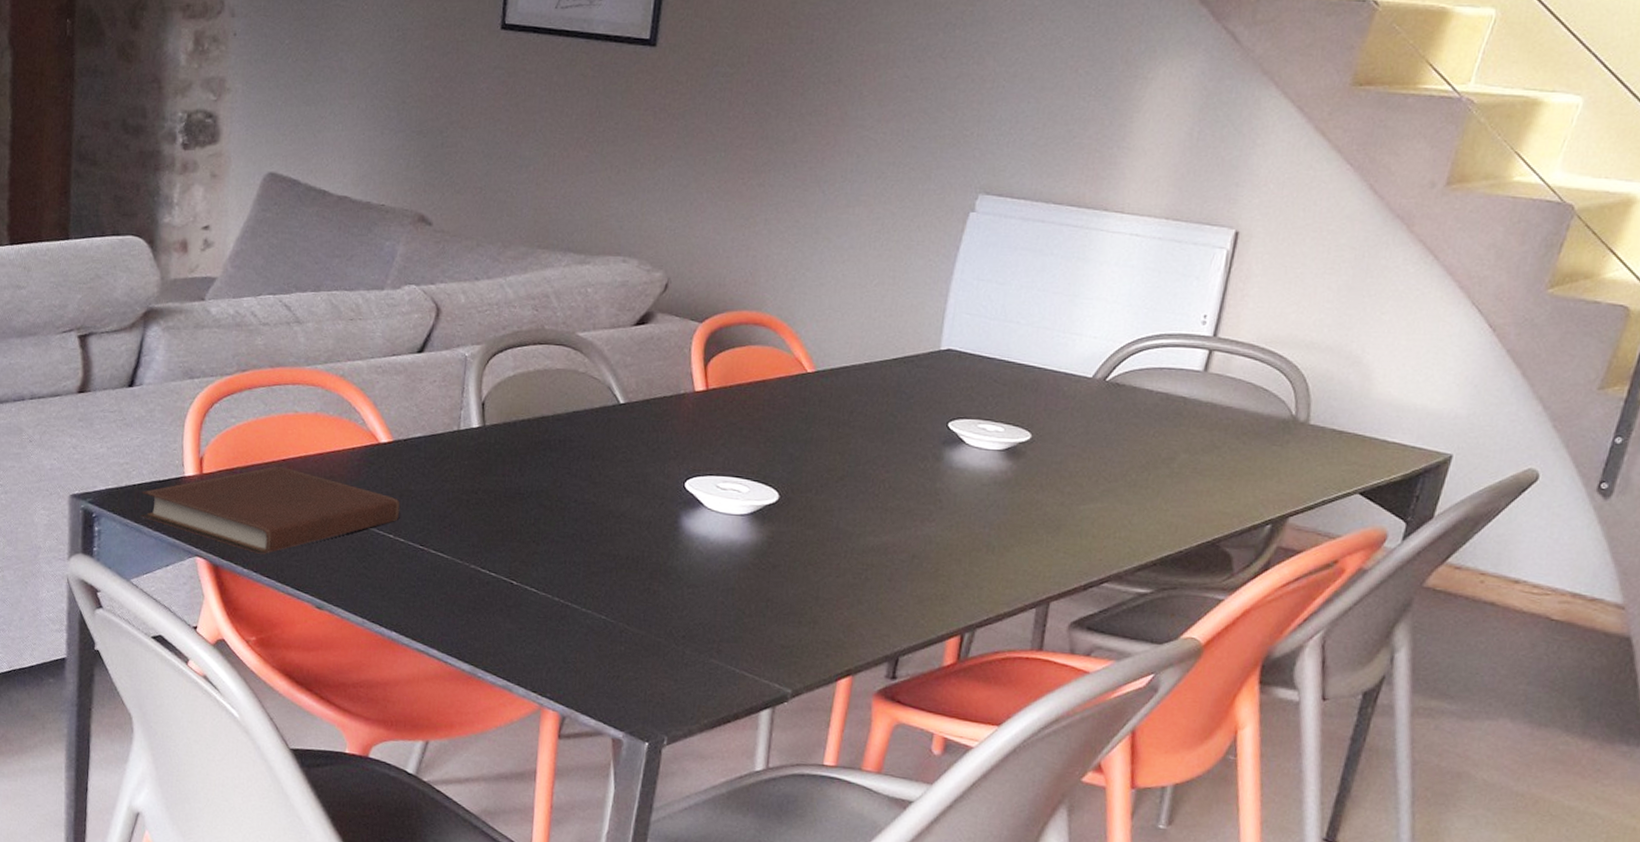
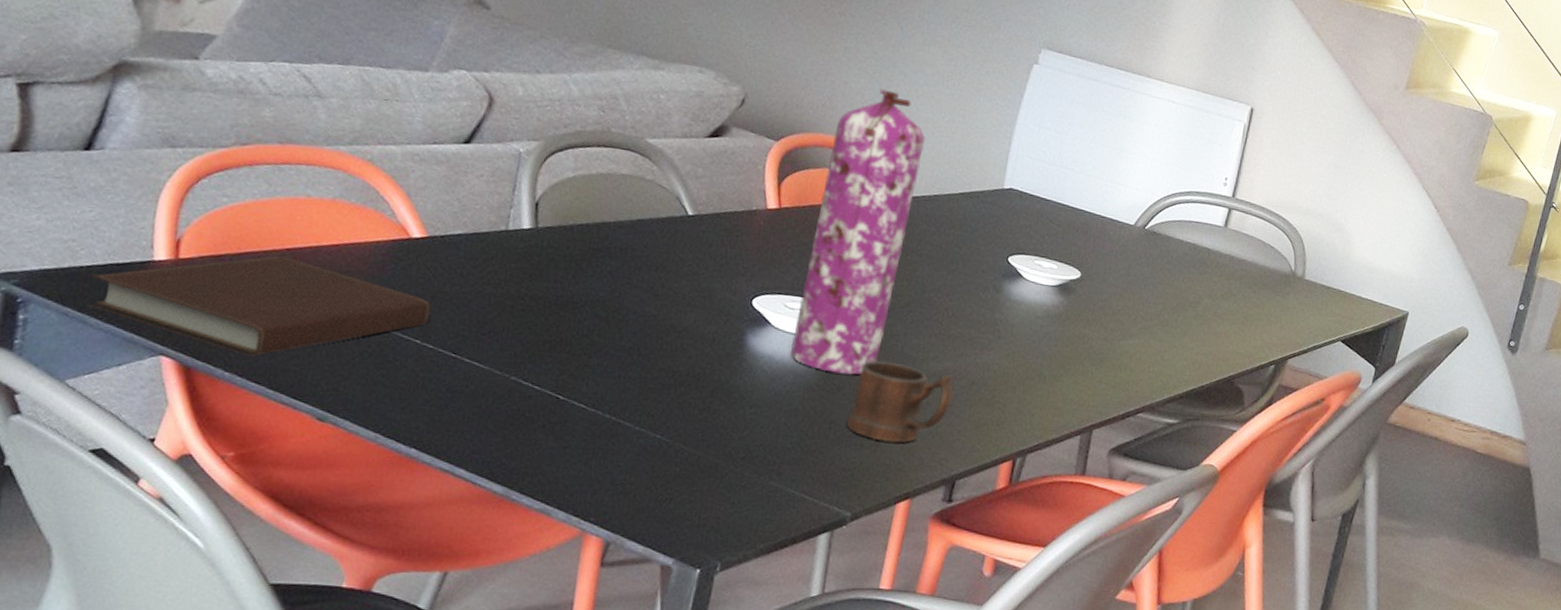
gas cylinder: none [724,258,854,553] -> present [790,89,926,375]
mug: none [783,537,893,620] -> present [846,361,954,443]

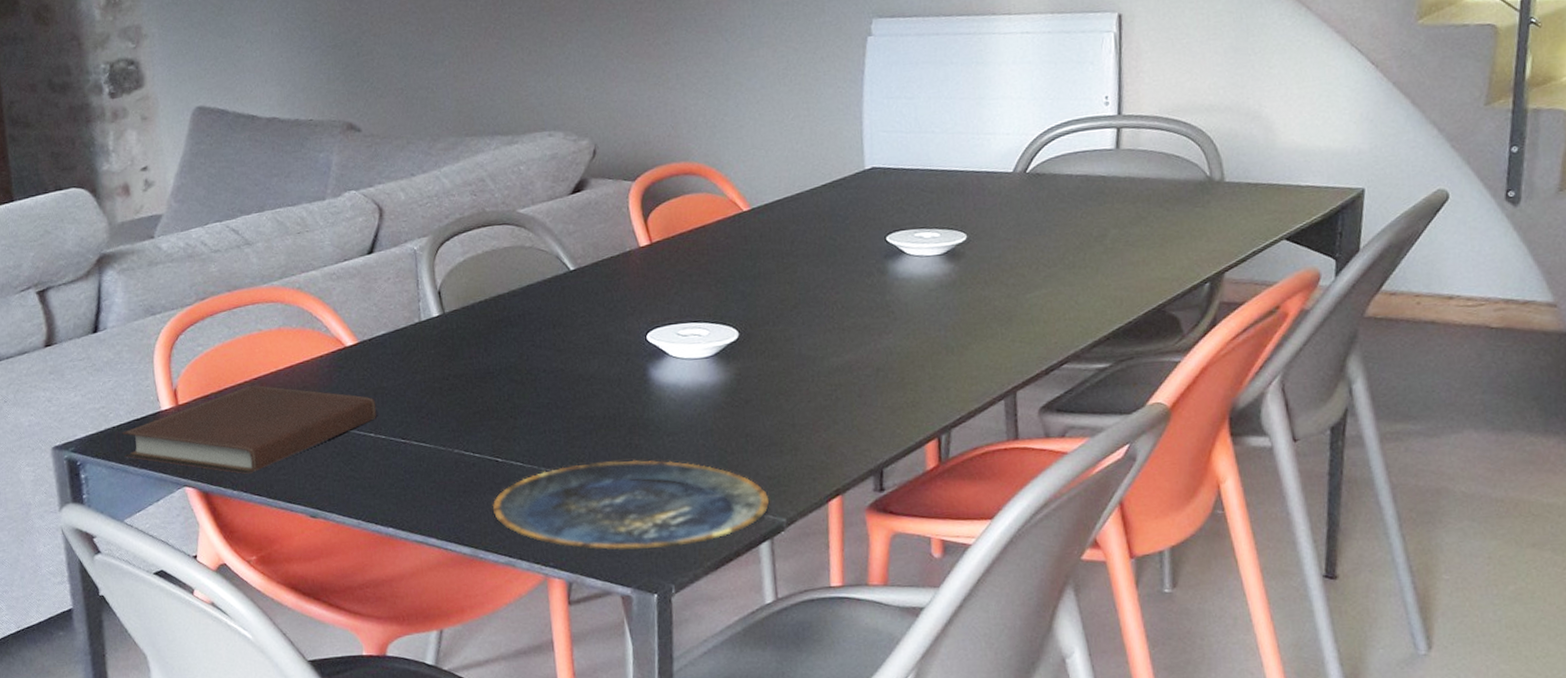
plate: none [539,418,839,524] -> present [492,459,770,551]
gas cylinder: present [790,89,926,375] -> none [686,103,779,388]
mug: present [846,361,954,443] -> none [761,365,861,444]

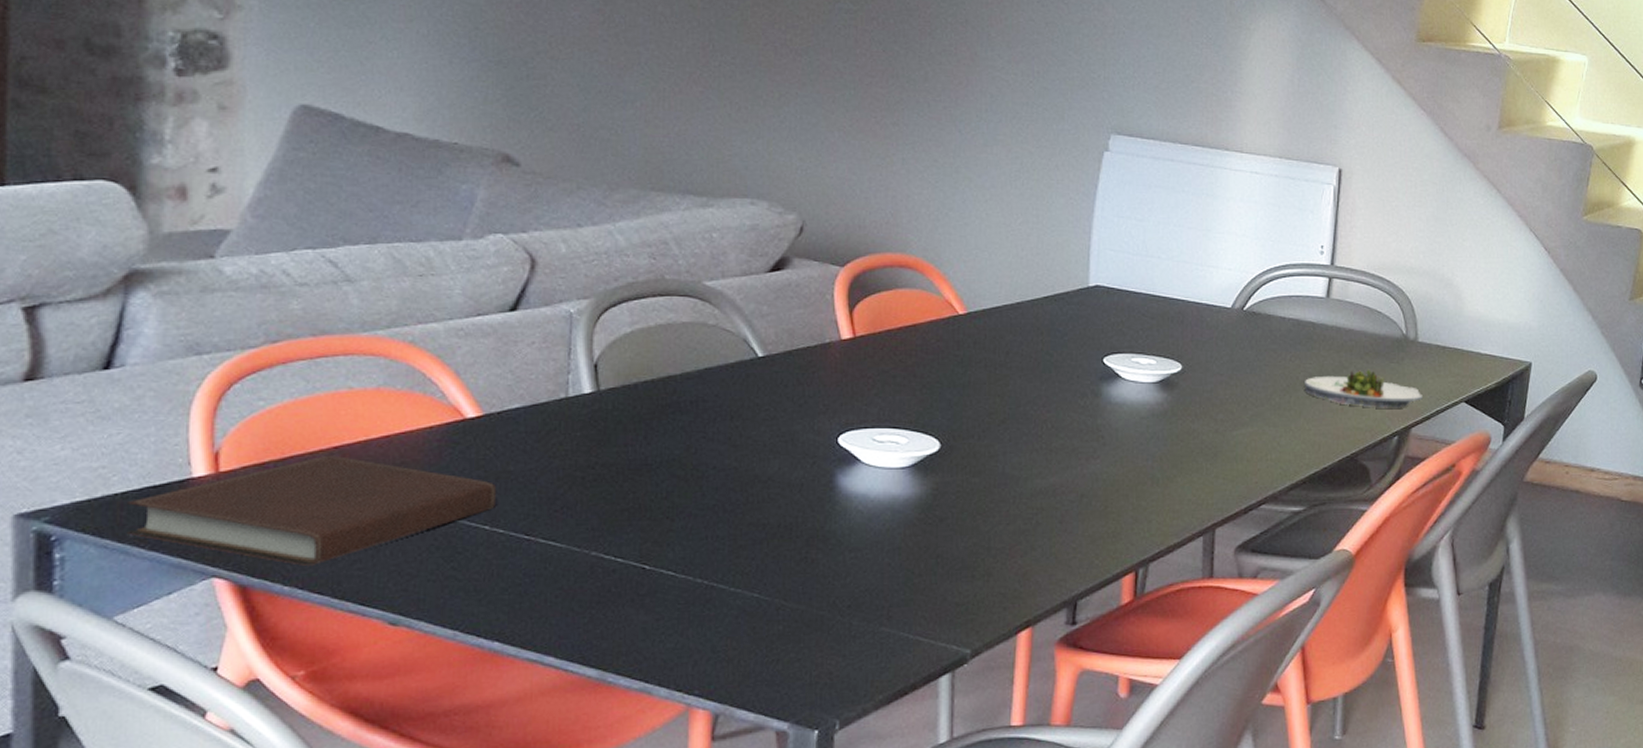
plate: present [492,459,770,551] -> none [631,576,955,679]
salad plate: none [1099,216,1235,256] -> present [1305,369,1423,408]

